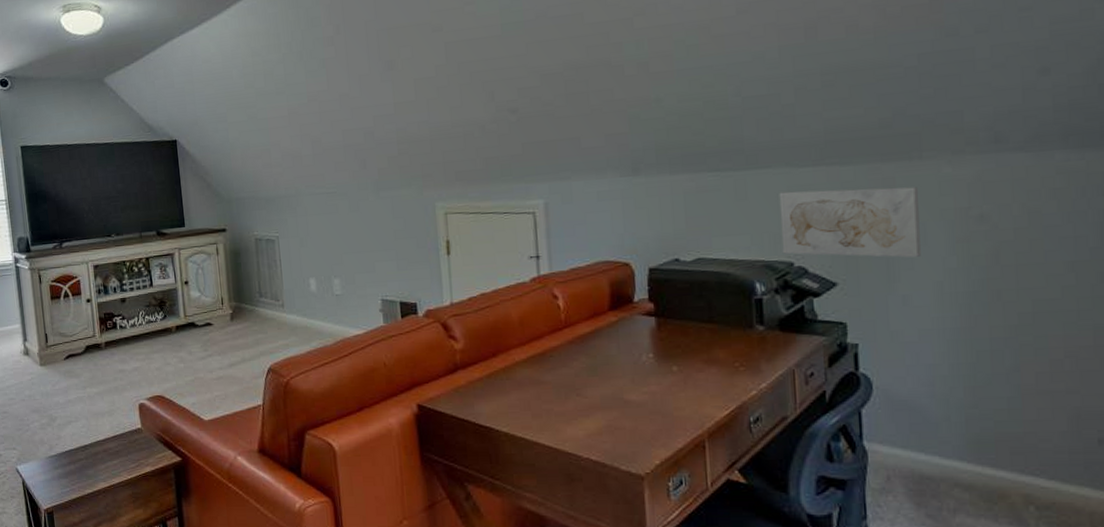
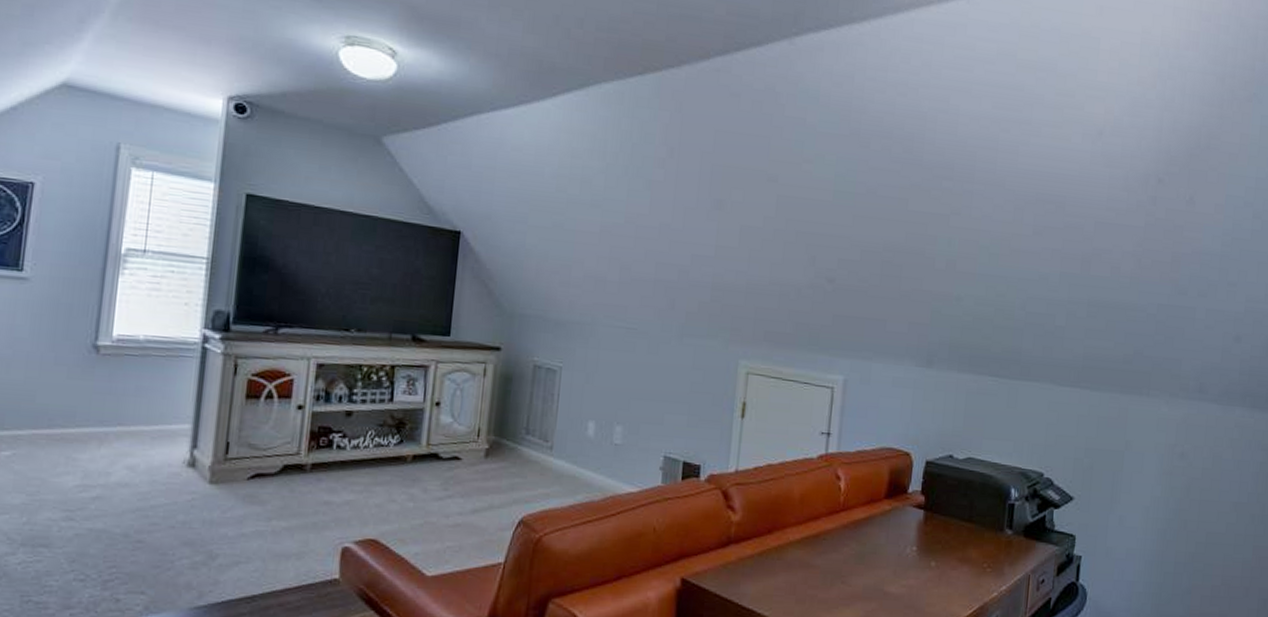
wall art: present [779,187,921,258] -> none [1036,406,1142,484]

